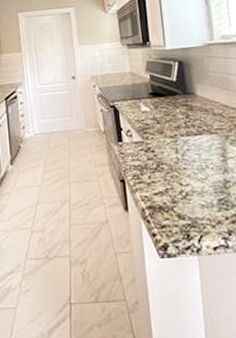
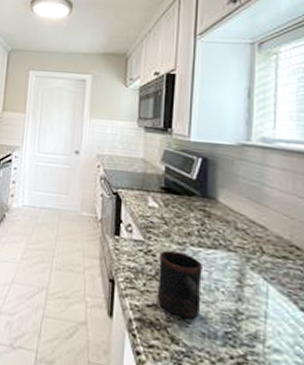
mug: none [157,144,197,196] -> present [156,250,202,318]

